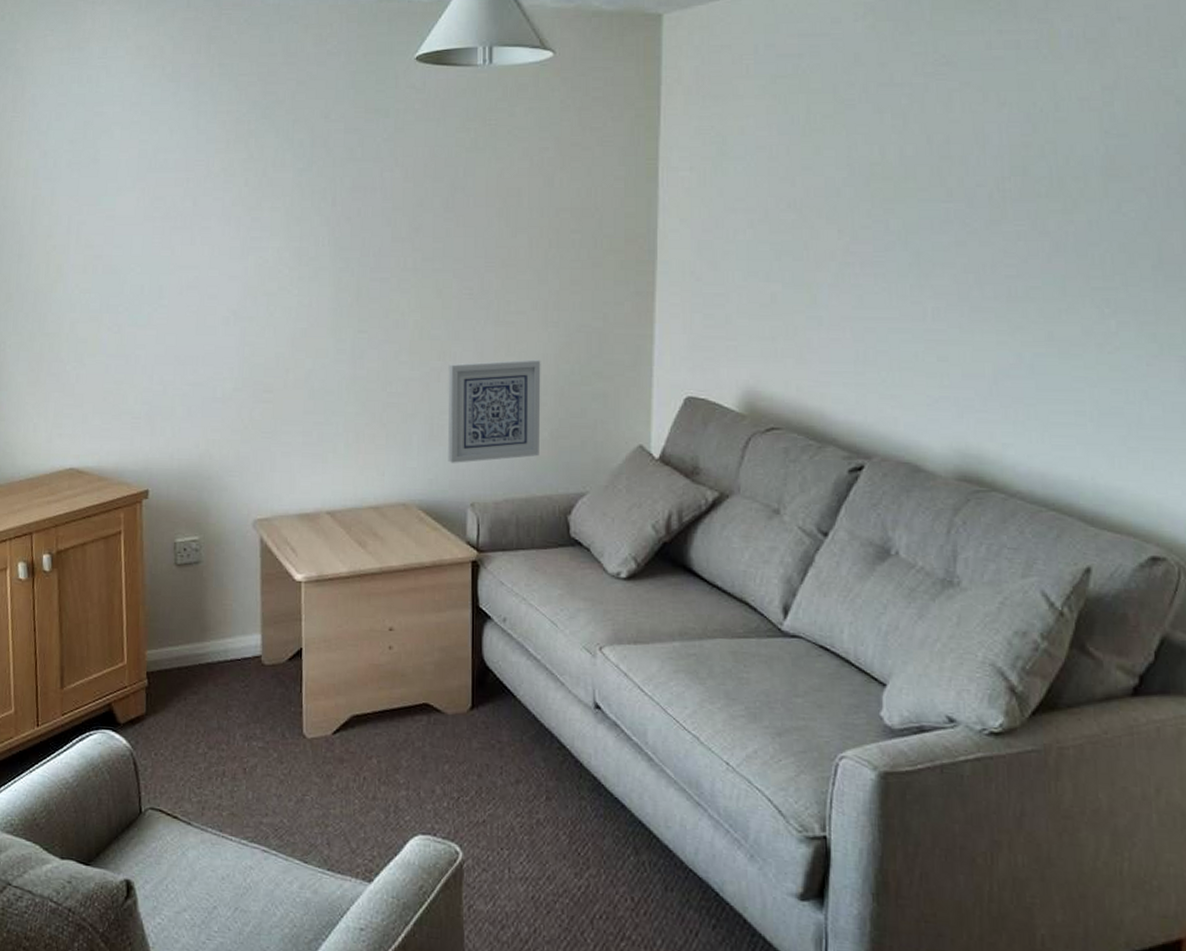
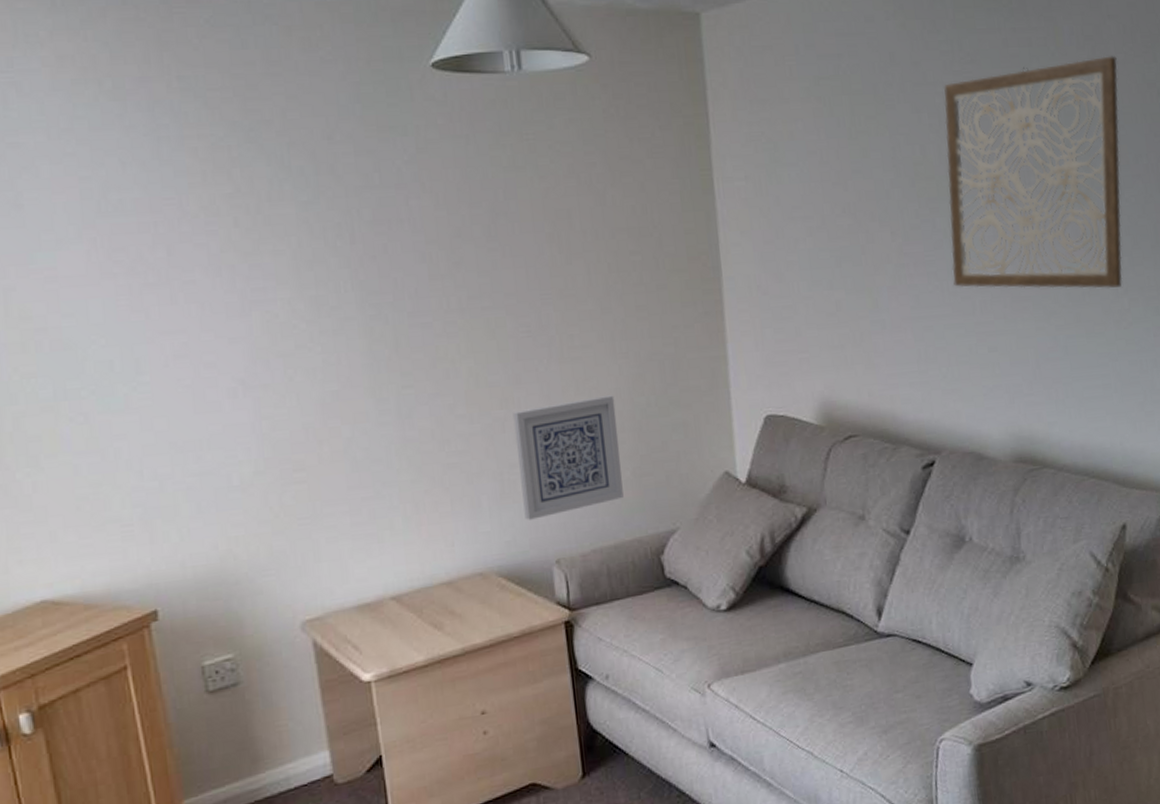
wall art: none [903,60,1125,308] -> present [944,56,1123,289]

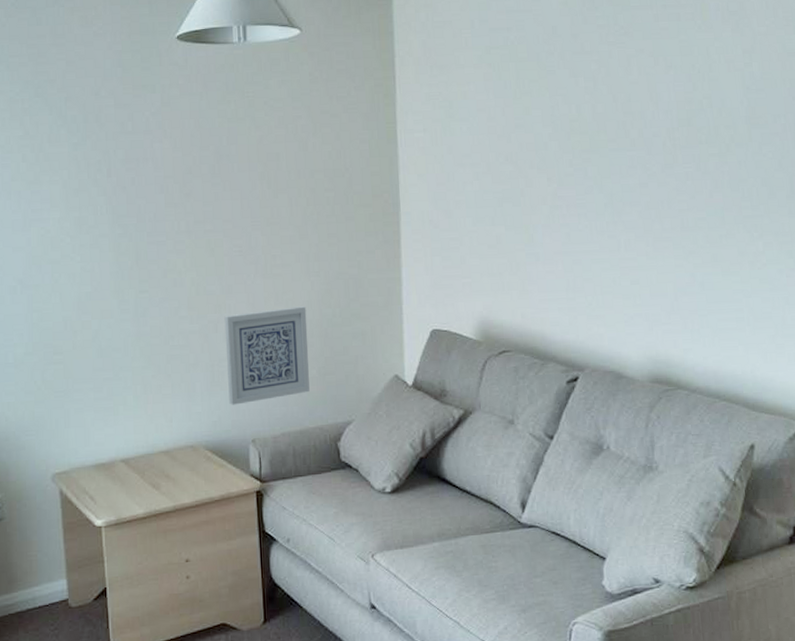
wall art: present [944,56,1123,289] -> none [599,28,760,233]

